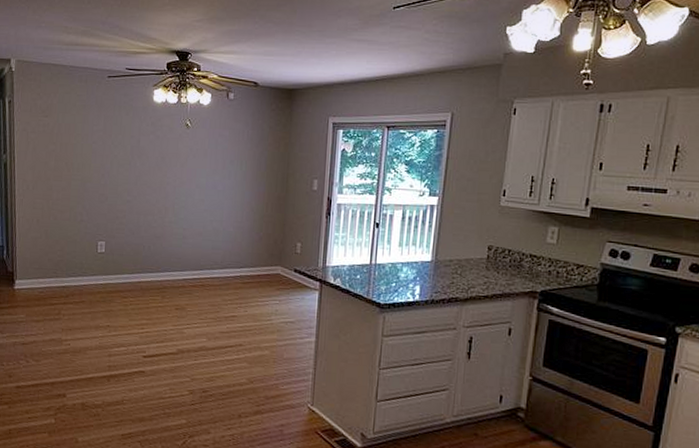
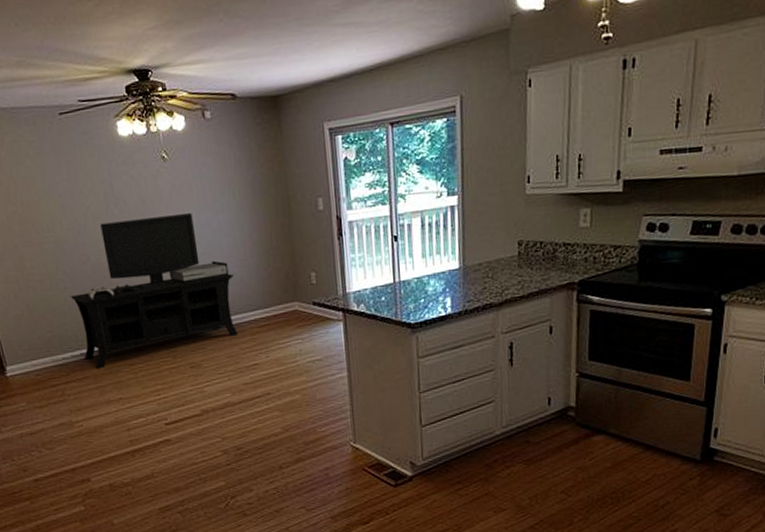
media console: none [84,171,229,296] -> present [70,213,238,368]

